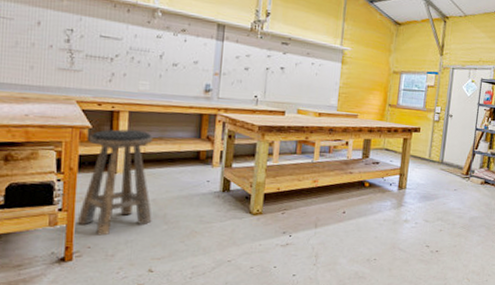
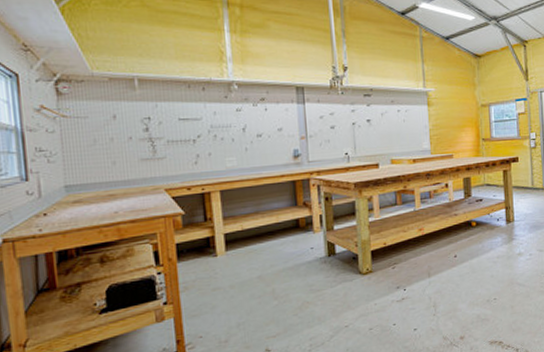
stool: present [77,129,154,236] -> none [183,208,261,323]

